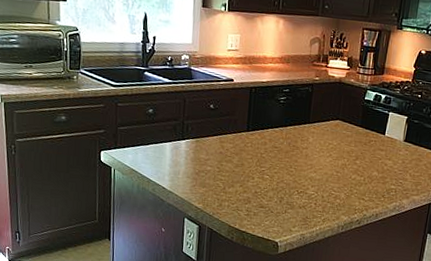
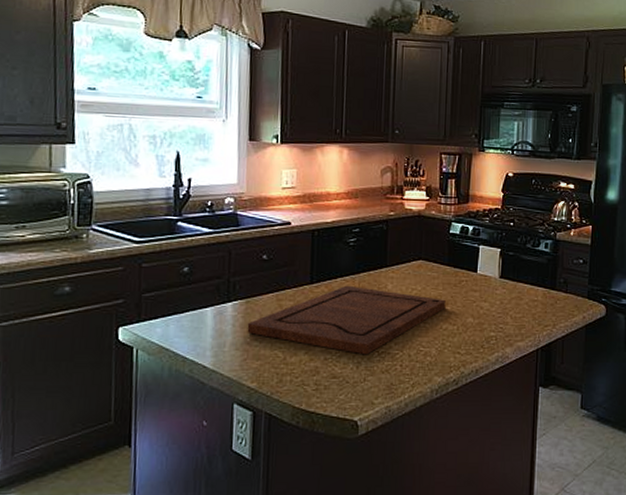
cutting board: none [196,135,356,193] -> present [247,285,446,355]

